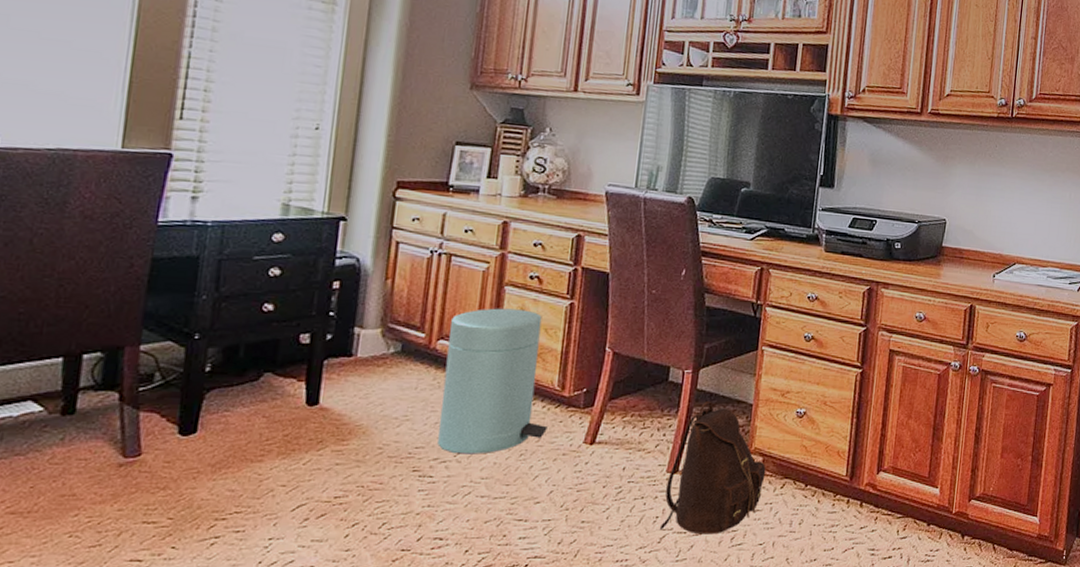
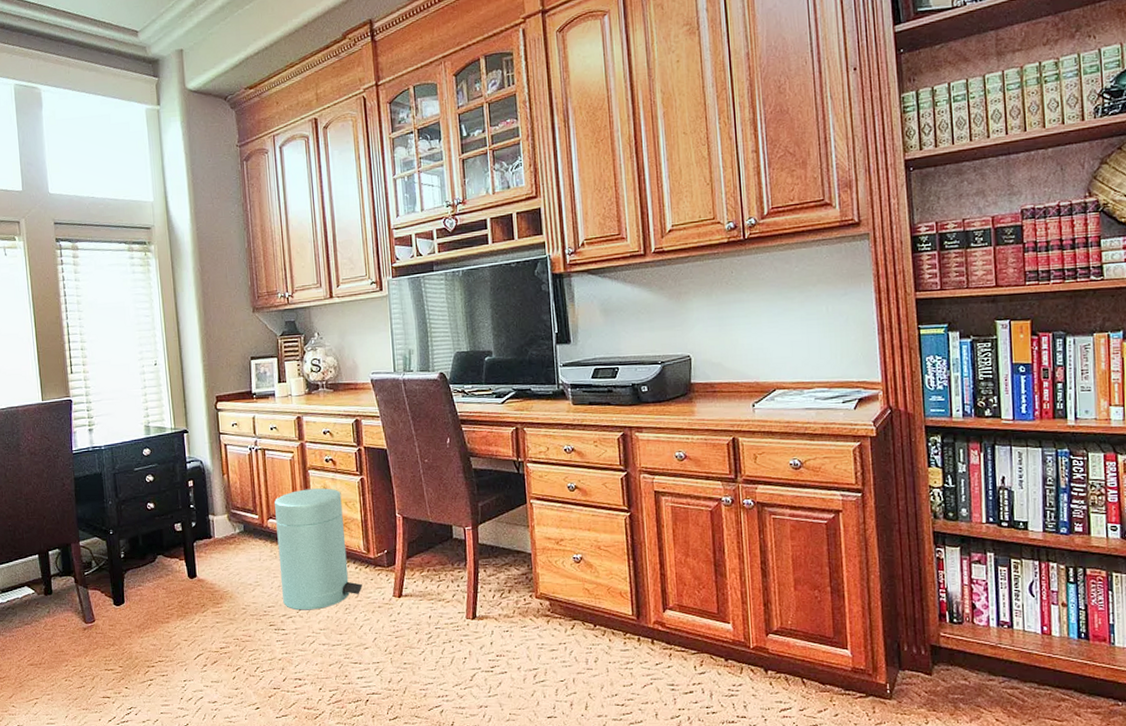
backpack: present [660,400,766,535] -> none [468,553,555,673]

